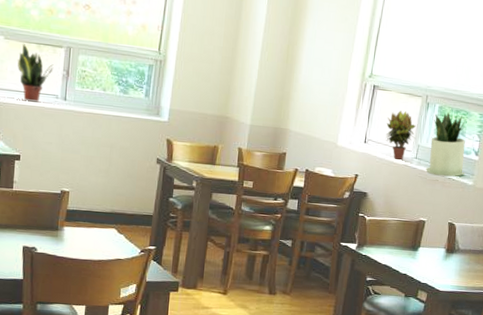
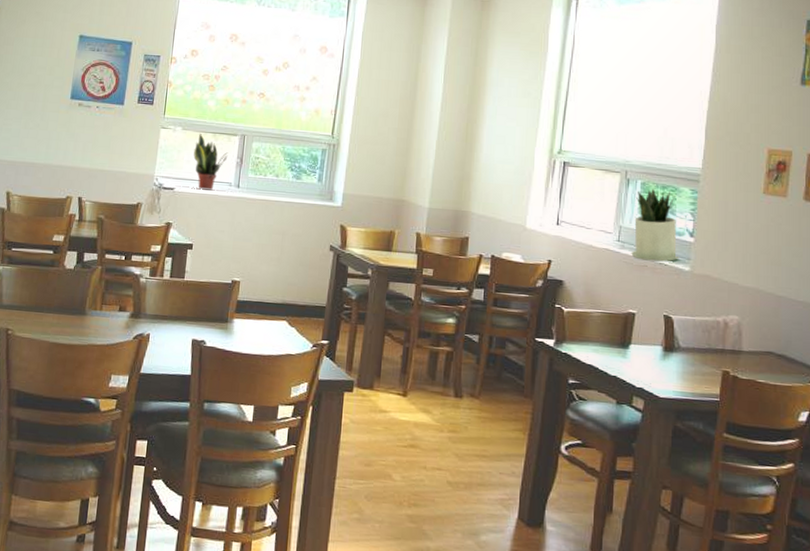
potted plant: present [385,111,416,161] -> none [580,189,616,244]

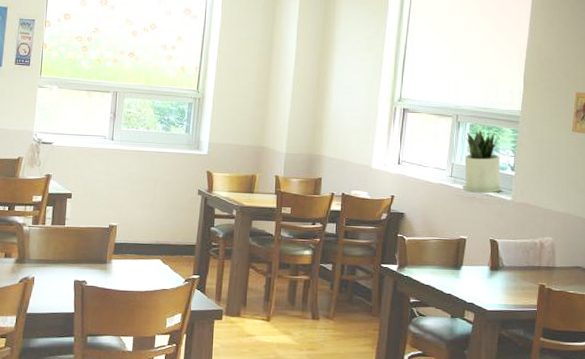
potted plant: present [193,133,228,191] -> none [70,90,102,144]

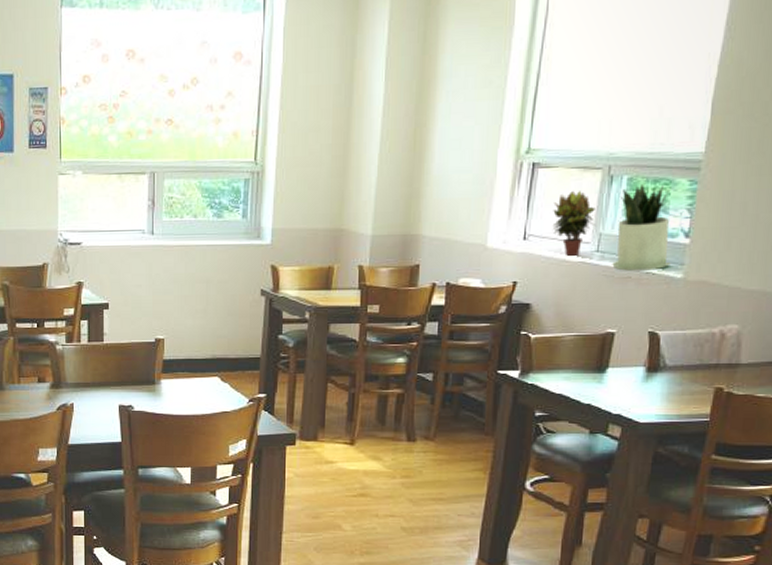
potted plant: none [418,131,449,180] -> present [552,191,596,257]

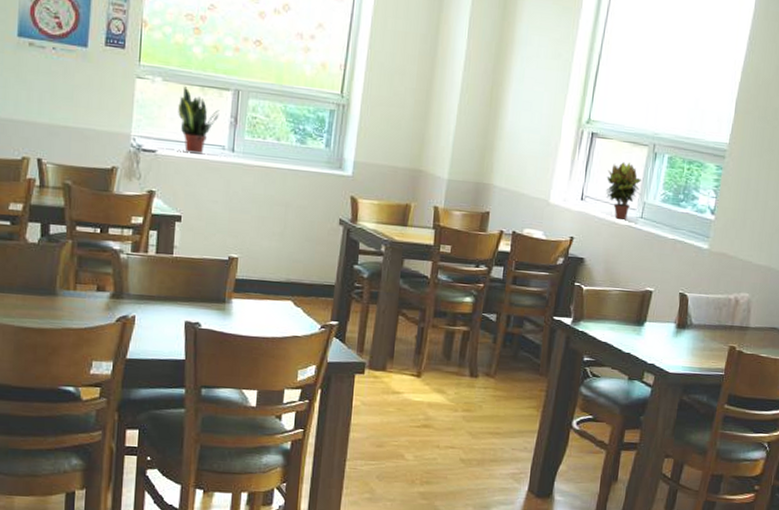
potted plant: none [99,175,137,241] -> present [178,85,220,155]
planter: present [612,185,671,271] -> none [653,164,701,240]

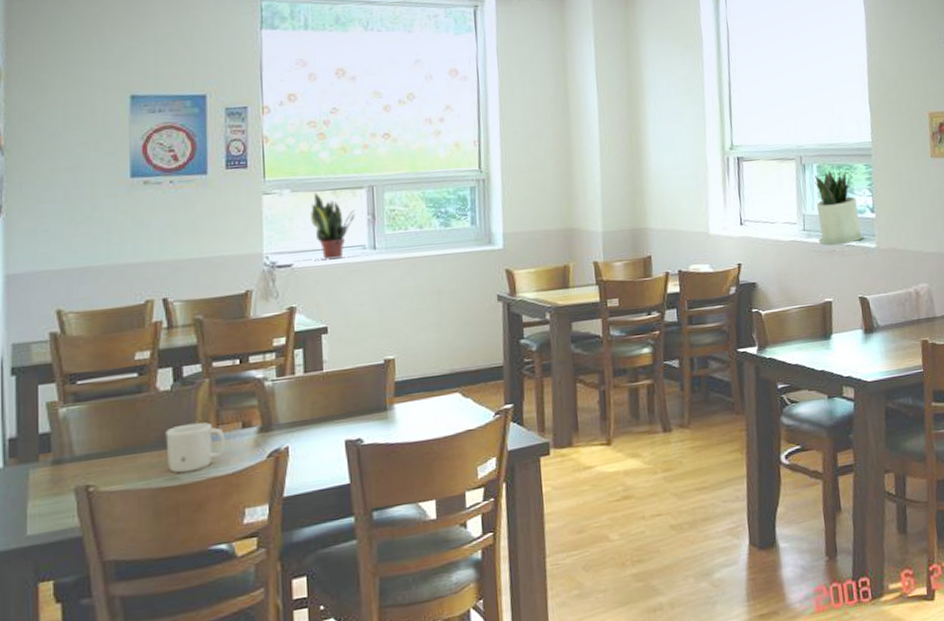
mug: none [29,276,82,320] -> present [165,422,226,474]
potted plant: present [605,162,641,221] -> none [760,179,799,237]
planter: none [653,164,701,240] -> present [814,171,865,246]

